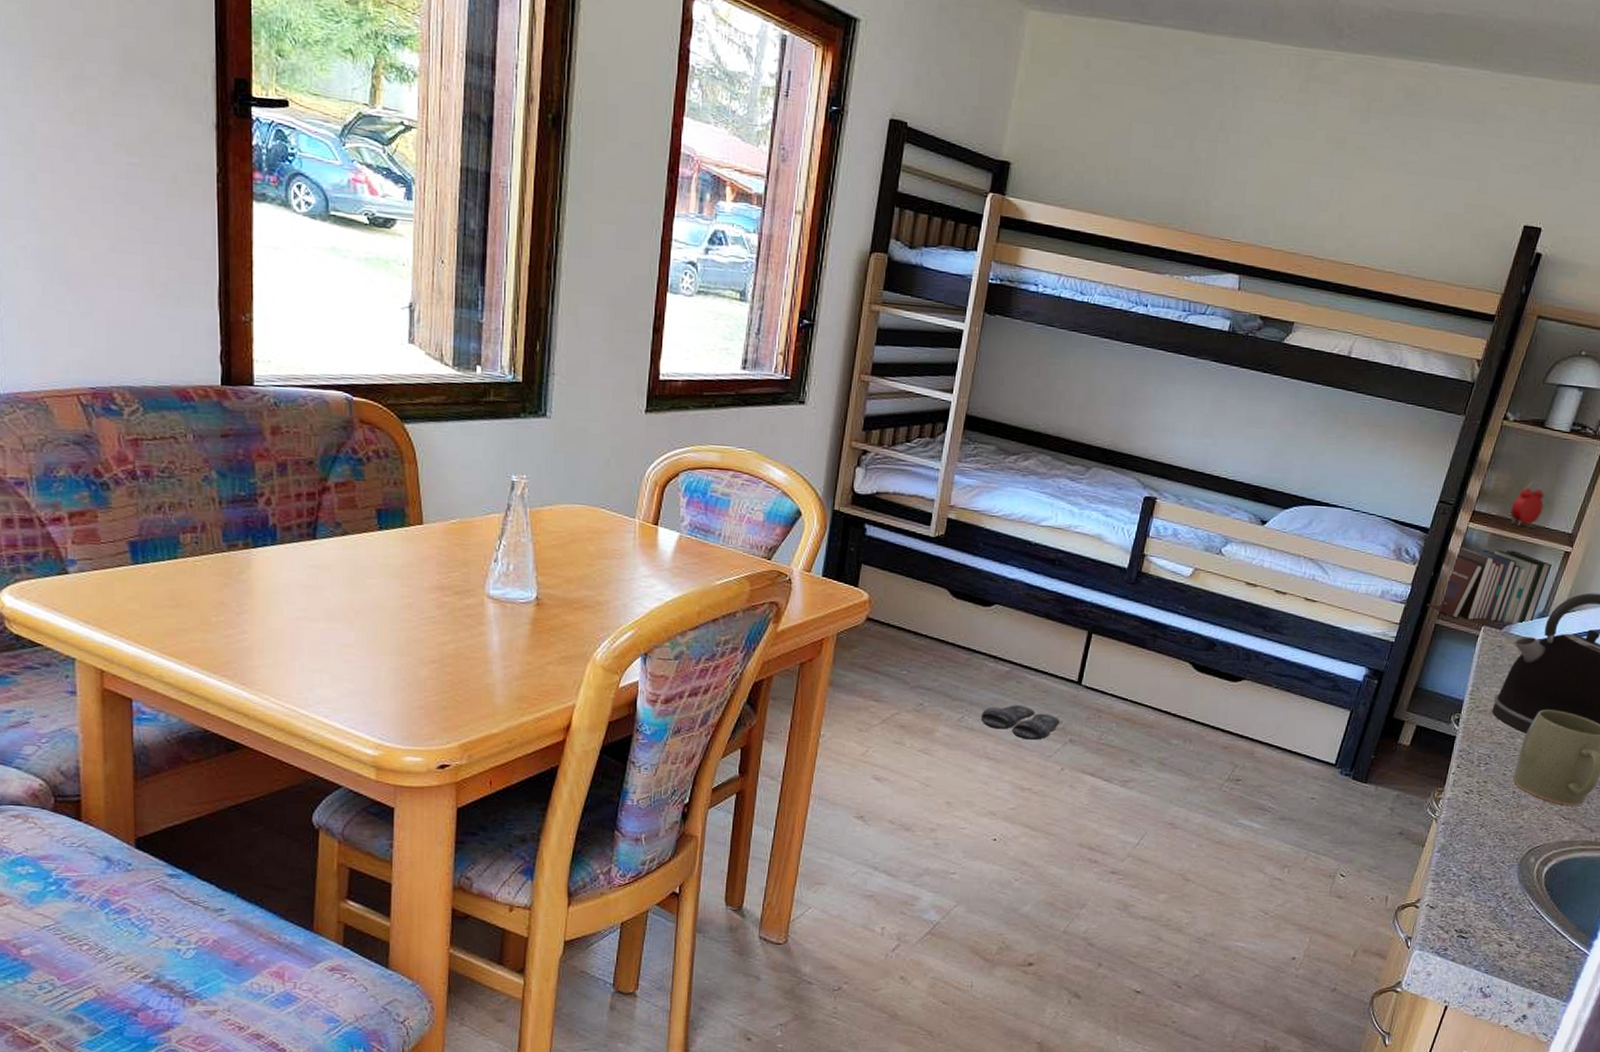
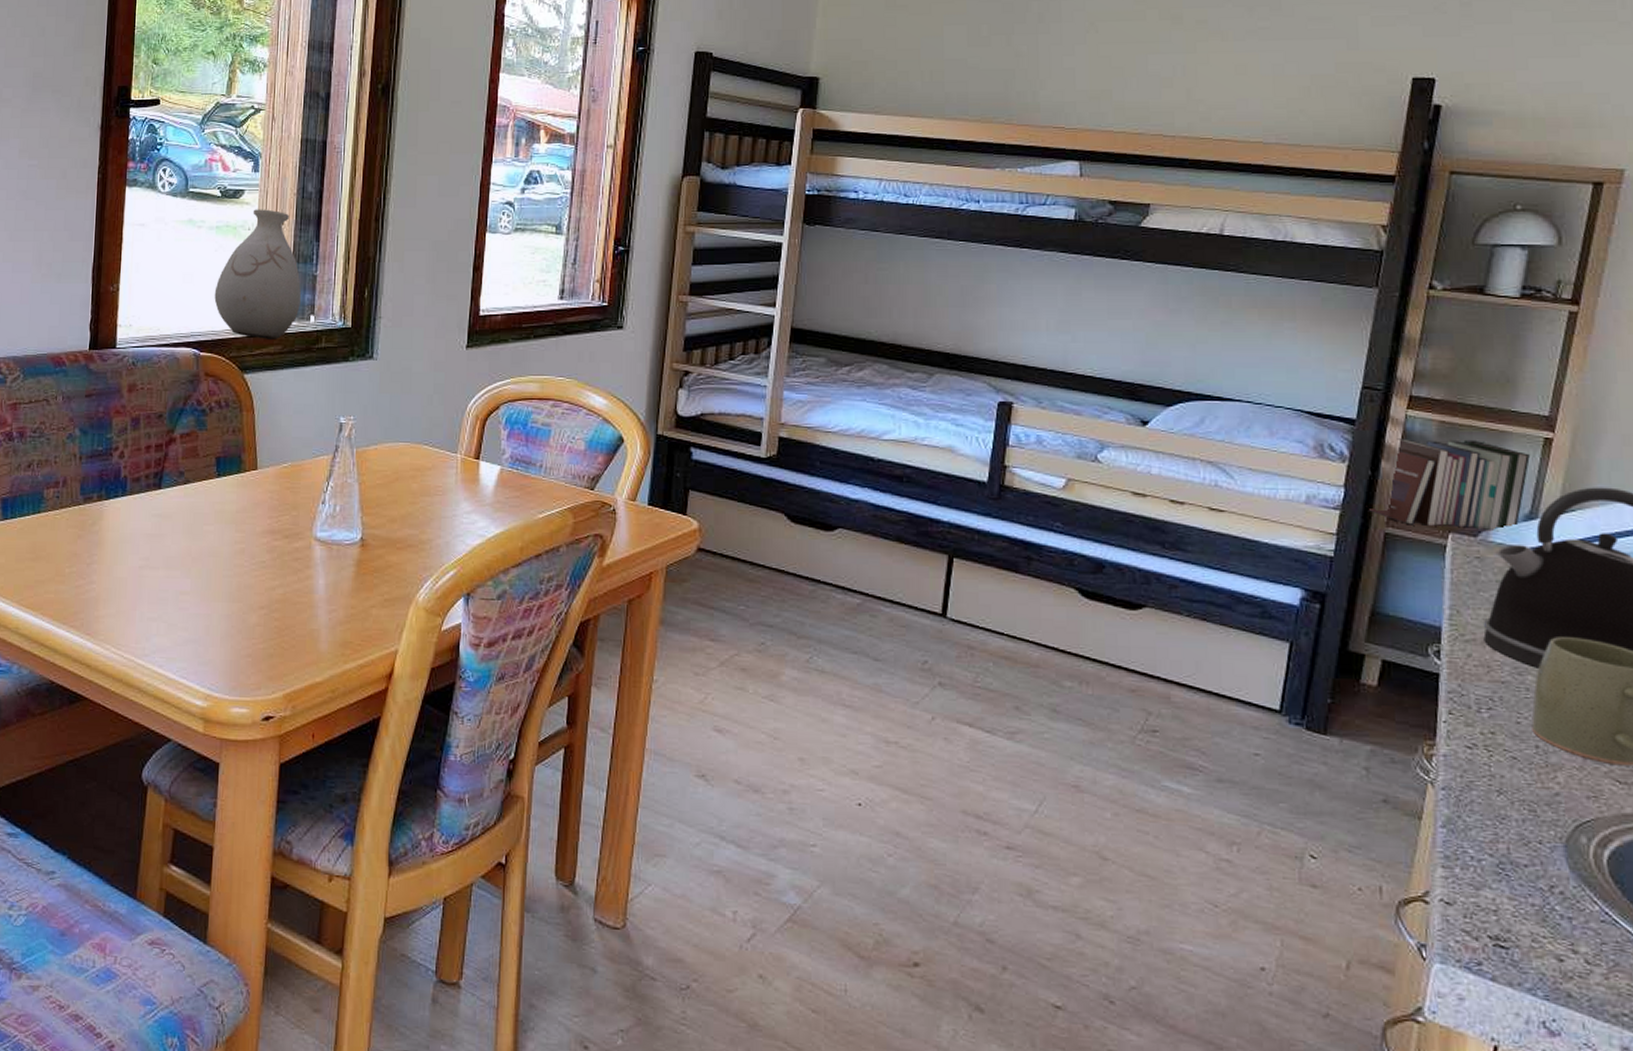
vase: none [366,242,465,390] -> present [214,209,301,341]
slippers: present [980,705,1060,740] -> none [832,643,925,683]
alarm clock: present [1509,481,1545,528] -> none [1459,357,1504,412]

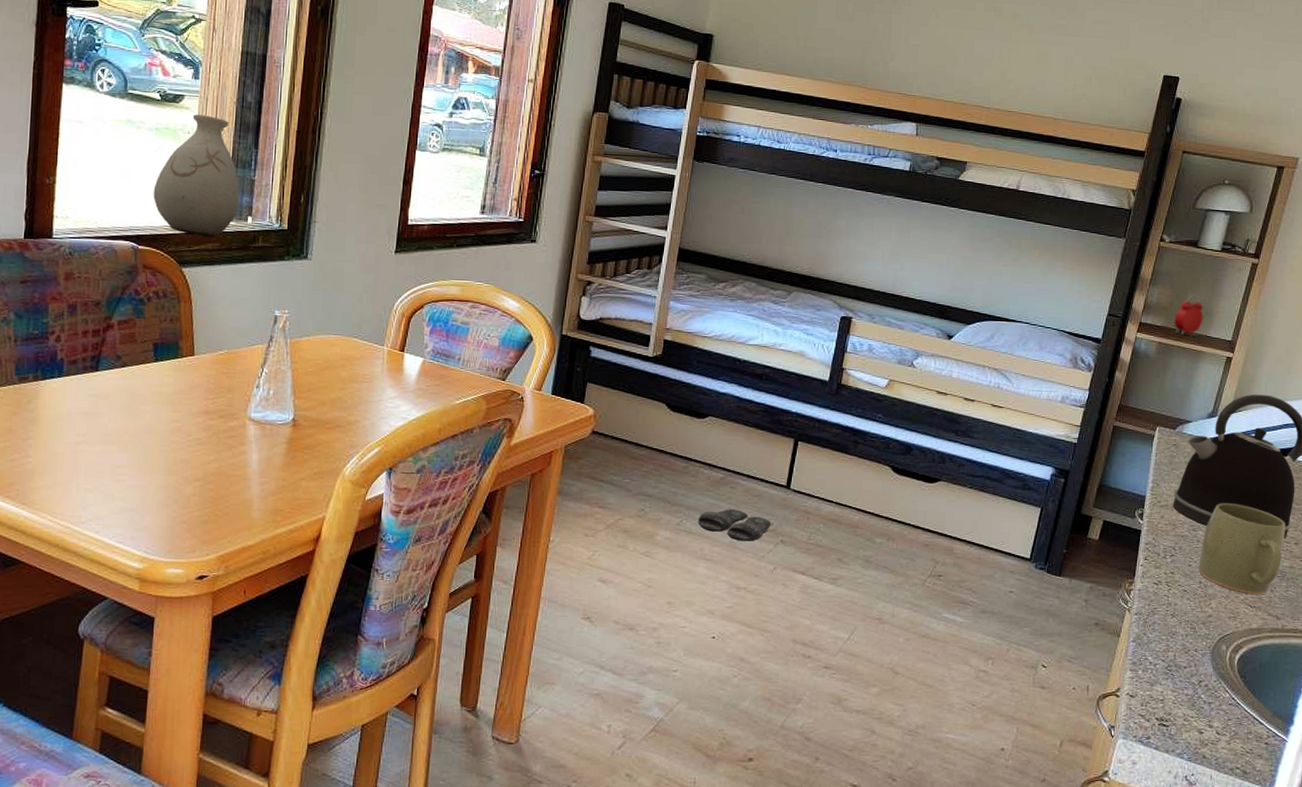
slippers: none [832,643,925,683] -> present [698,509,771,541]
books: present [1366,438,1530,532] -> none [1102,354,1216,426]
alarm clock: none [1459,357,1504,412] -> present [1173,294,1204,337]

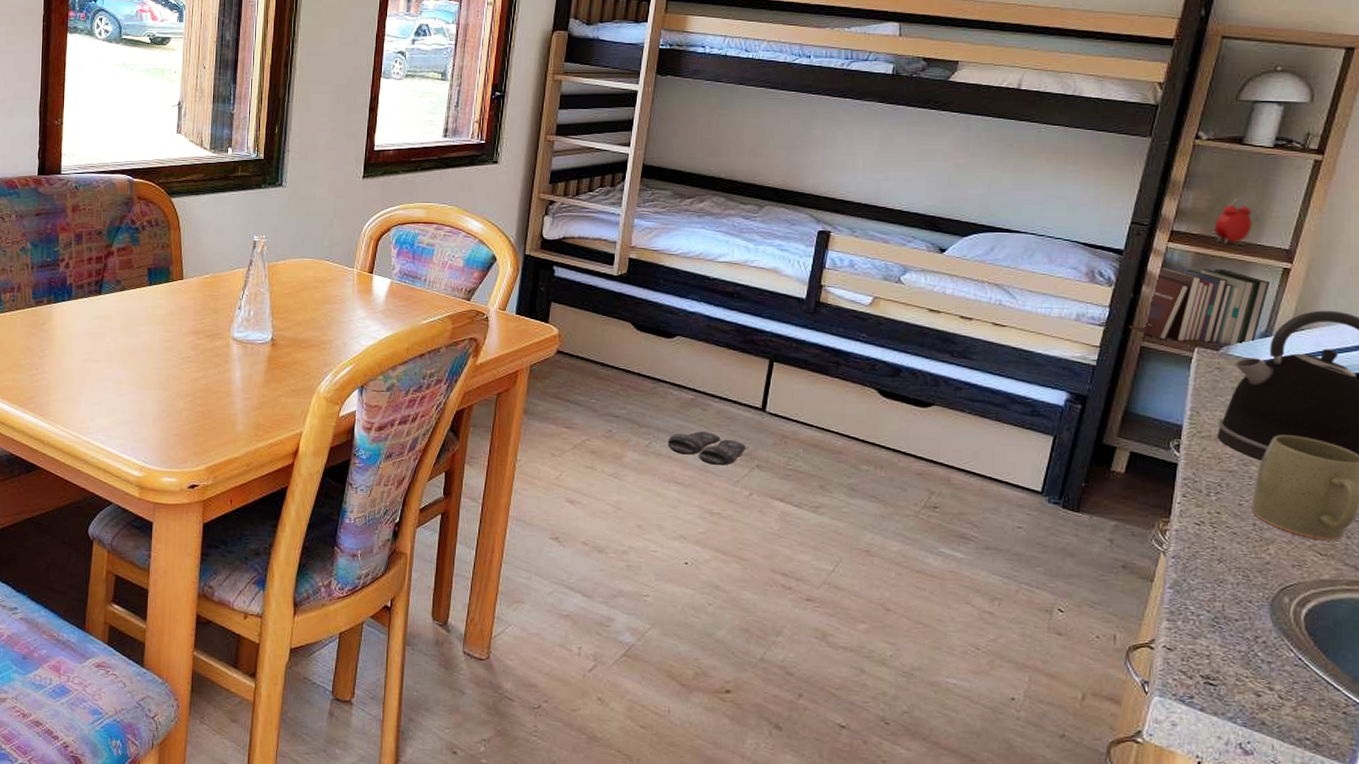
vase: present [153,114,239,238] -> none [145,55,220,169]
books: none [1102,354,1216,426] -> present [1126,267,1269,347]

